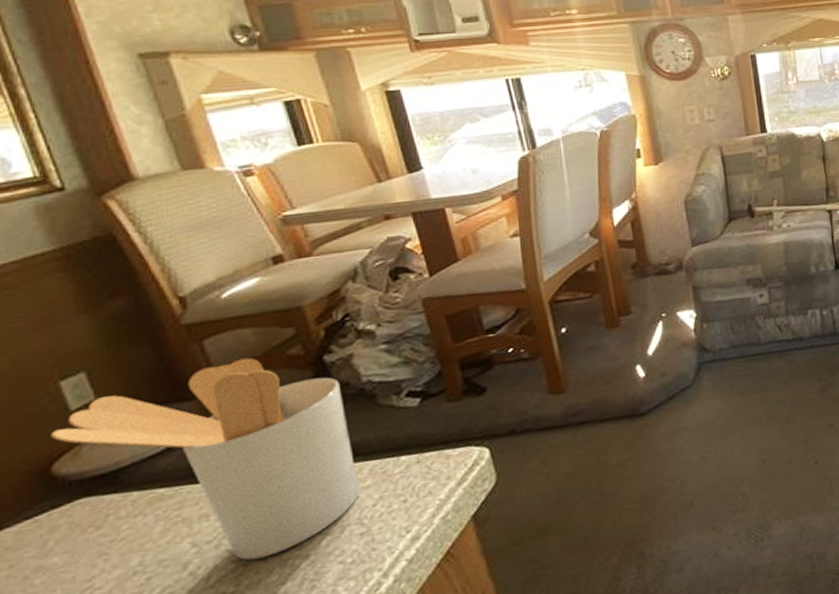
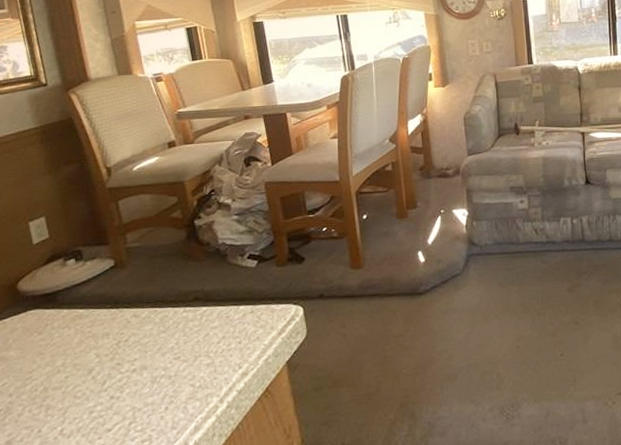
utensil holder: present [50,357,360,560] -> none [19,216,209,374]

